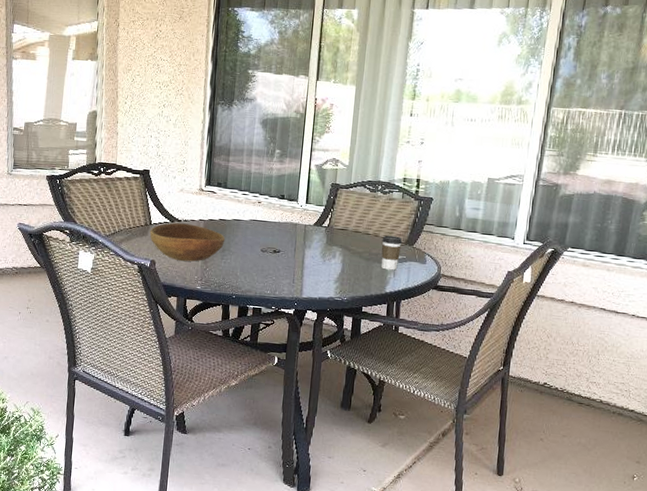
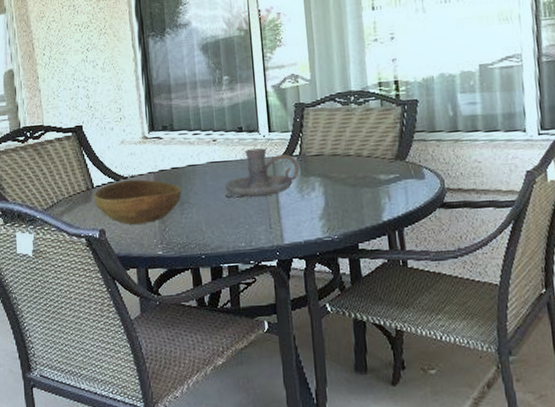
candle holder: none [261,214,326,256] -> present [224,148,299,198]
coffee cup: present [381,235,403,271] -> none [366,152,392,194]

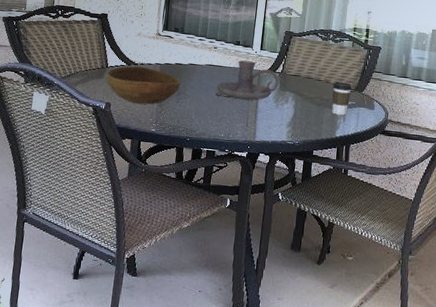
coffee cup: none [366,152,392,194] -> present [332,81,352,116]

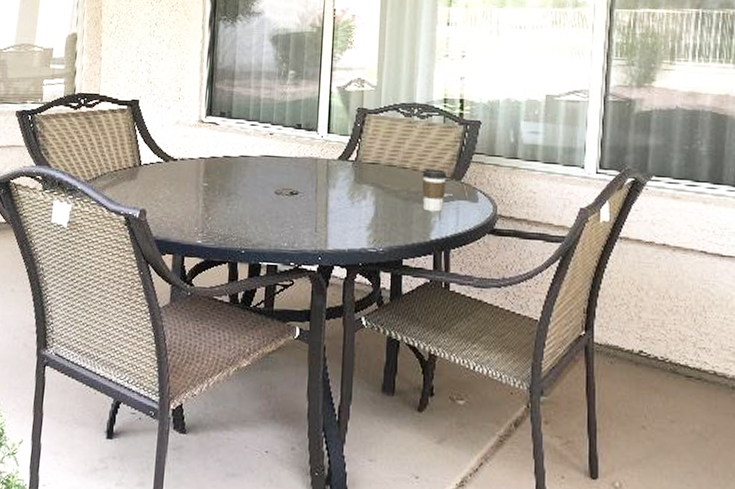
bowl: present [105,66,180,105] -> none [139,162,230,210]
candle holder: present [216,60,279,101] -> none [275,148,353,198]

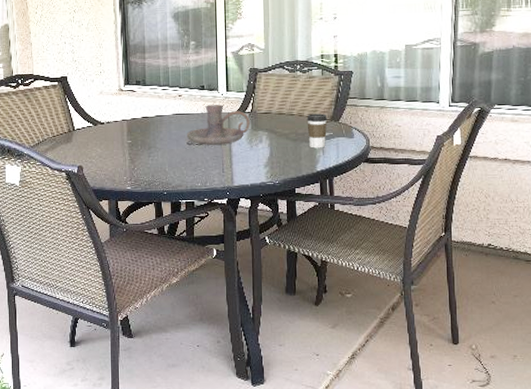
candle holder: none [275,148,353,198] -> present [186,104,250,146]

